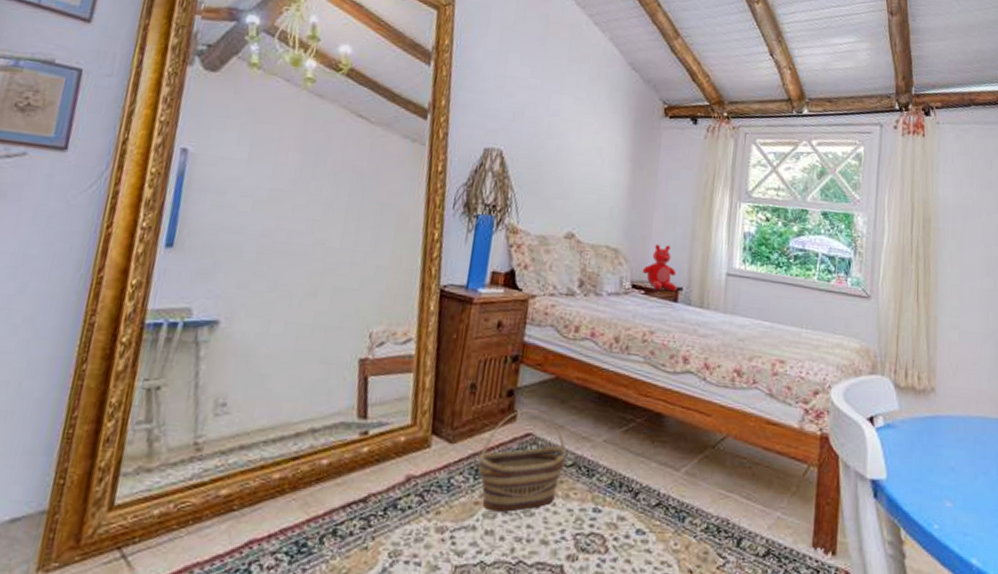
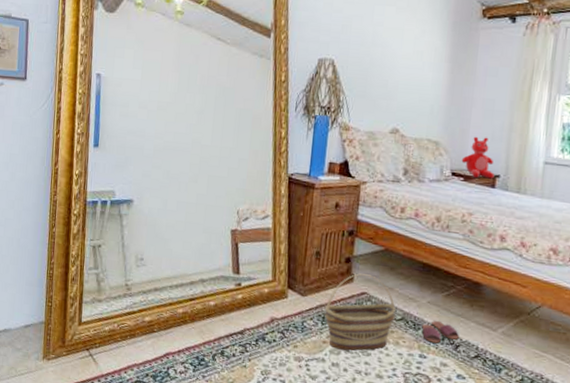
slippers: none [596,463,639,492] -> present [422,320,459,344]

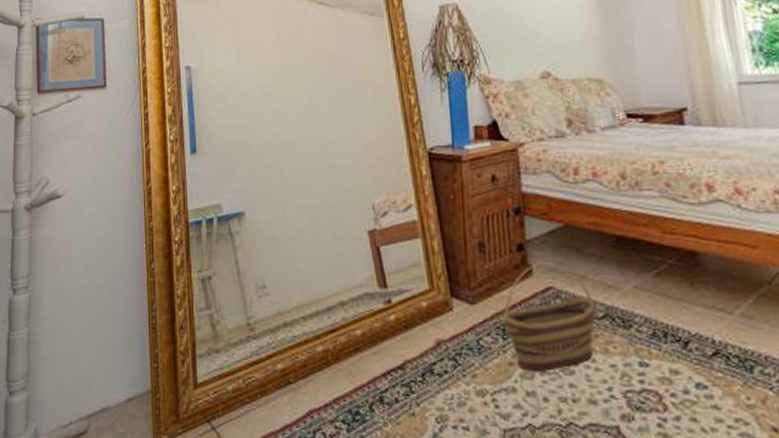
slippers: present [422,320,459,344] -> none [633,310,686,343]
teddy bear: present [461,136,494,179] -> none [634,64,680,117]

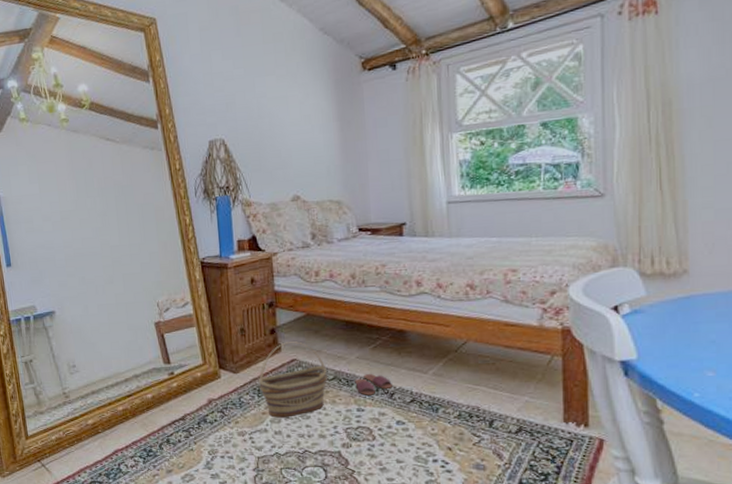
slippers: none [633,310,686,343] -> present [355,373,392,396]

